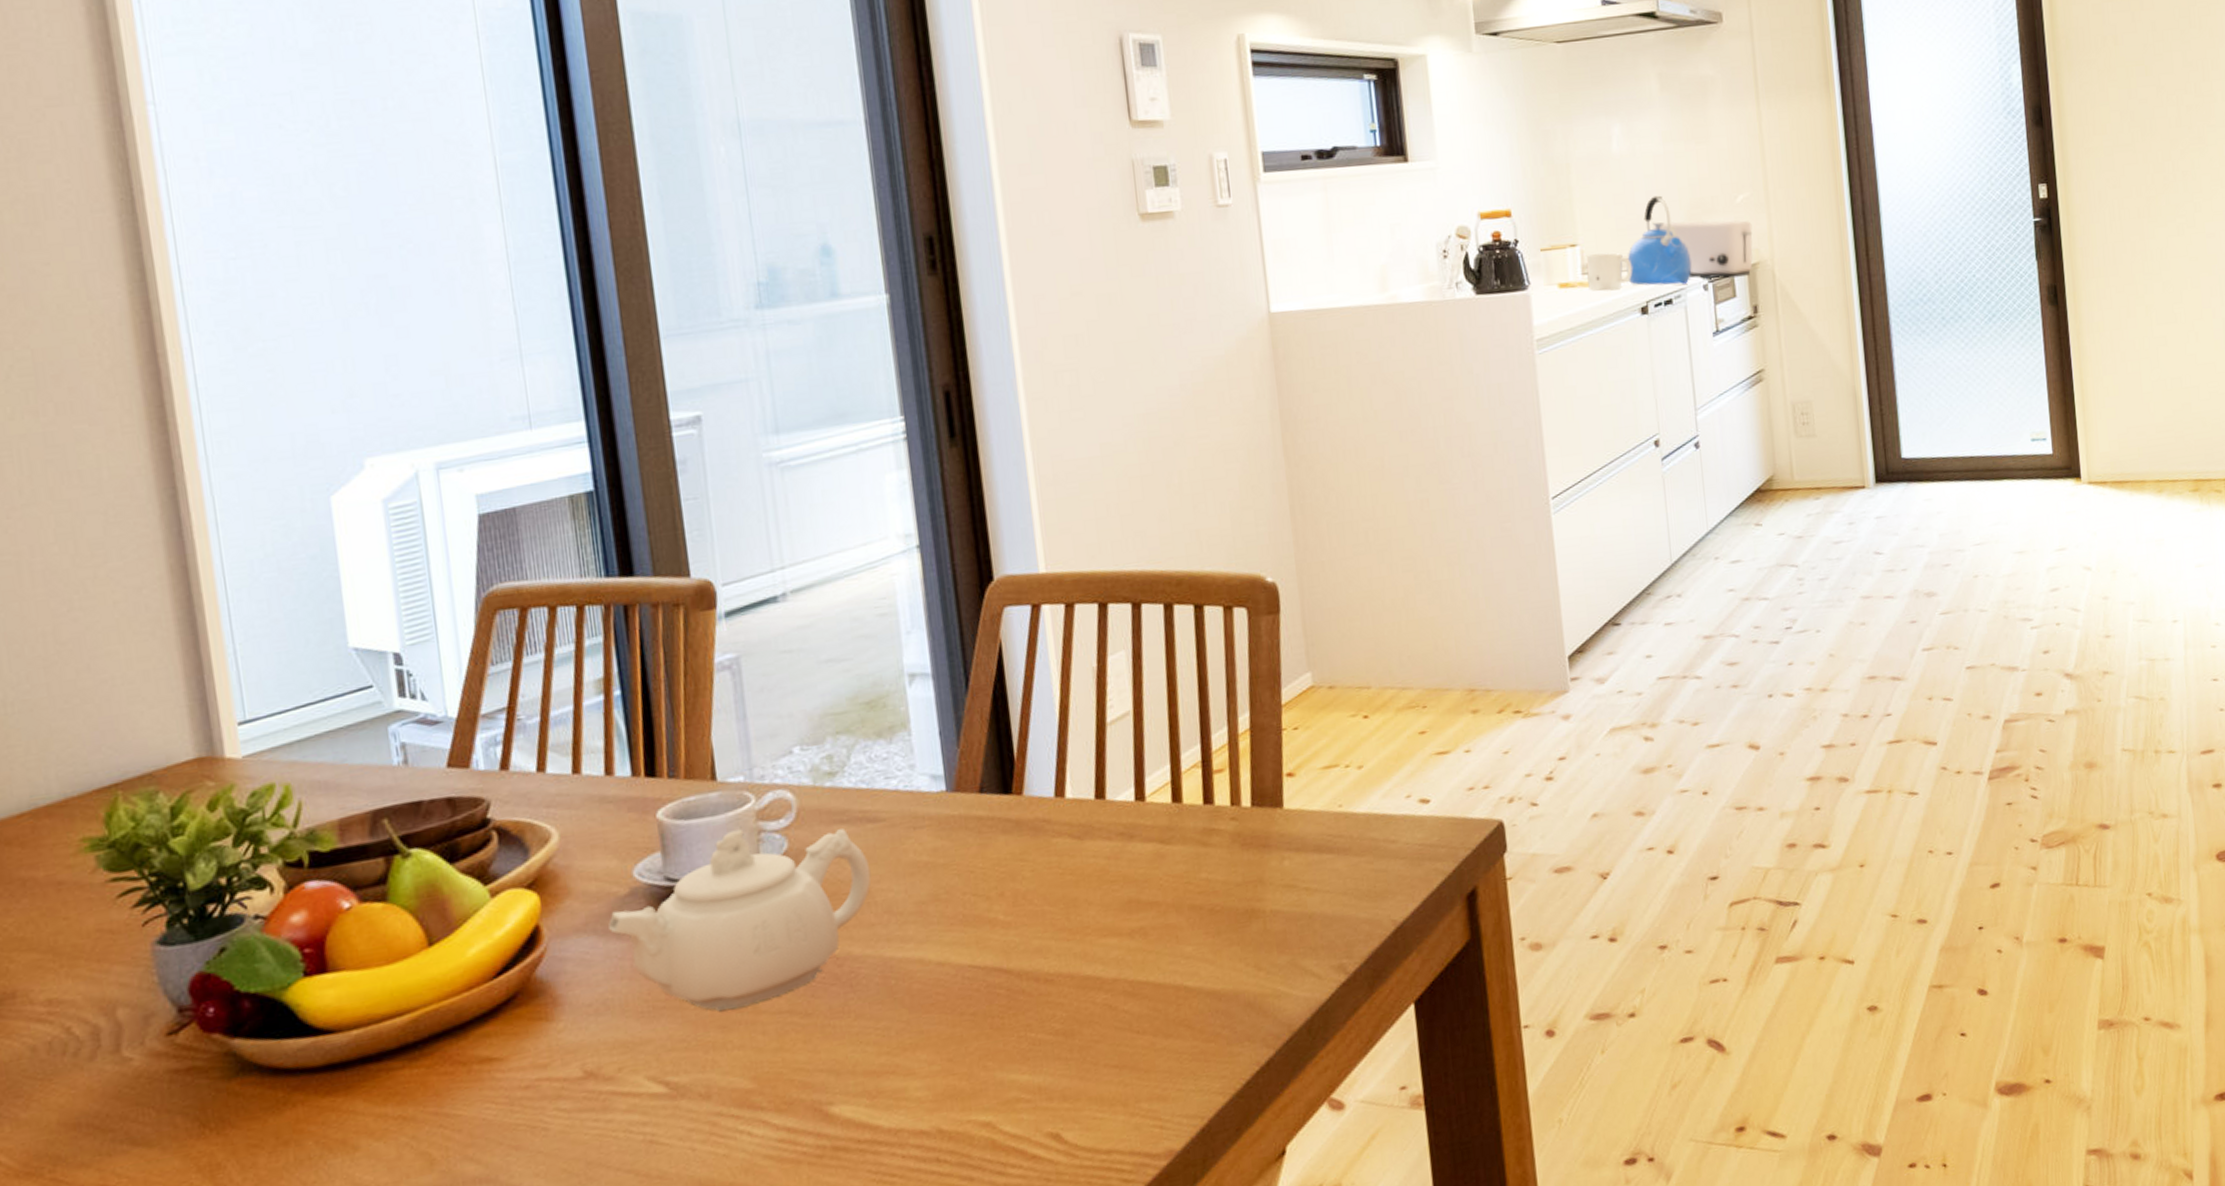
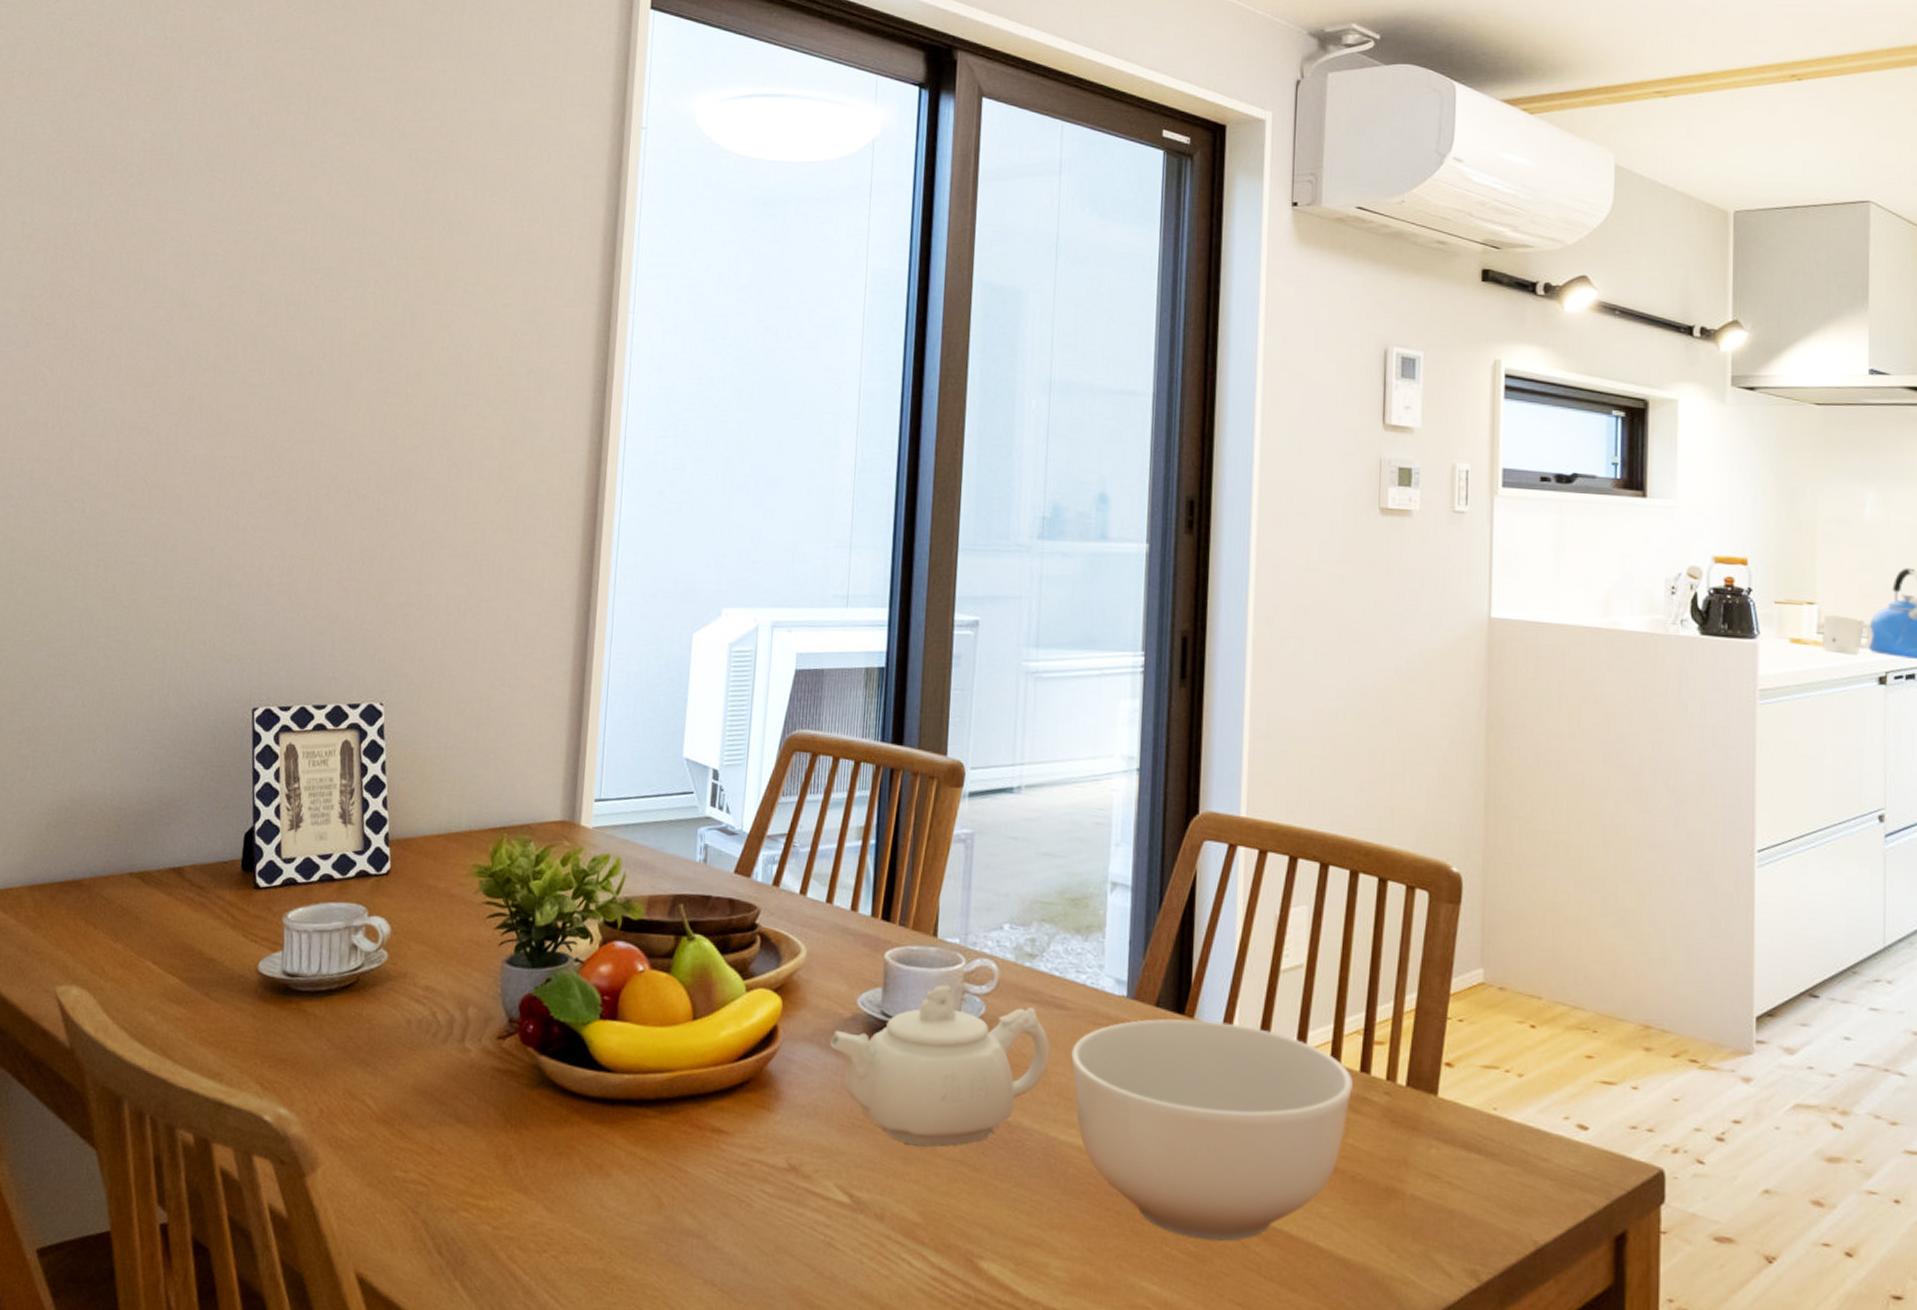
bowl: none [894,787,1199,1017] -> present [1071,1018,1354,1241]

